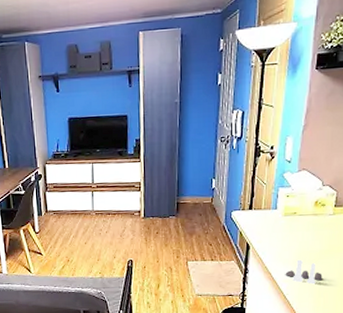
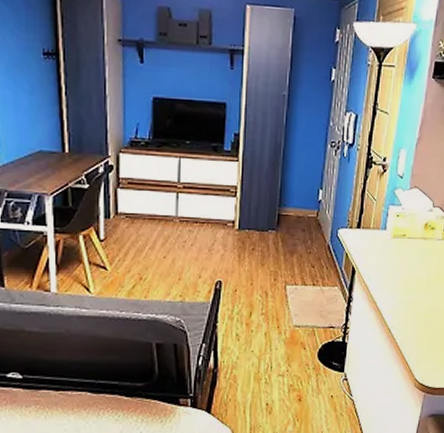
salt and pepper shaker set: present [285,259,323,285] -> none [391,288,429,317]

